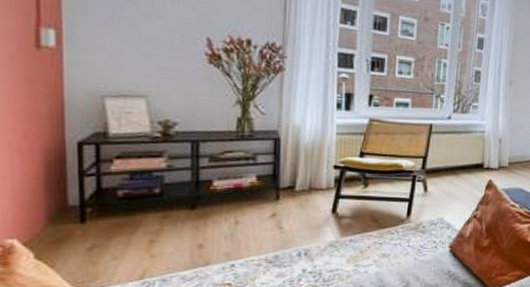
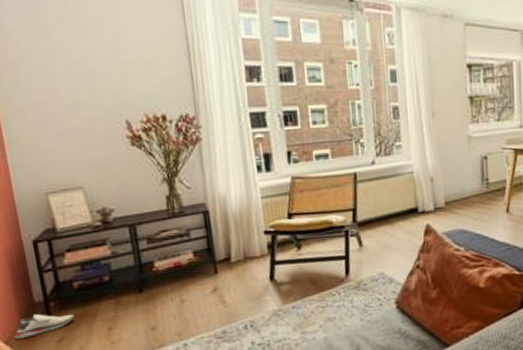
shoe: none [36,219,112,241] -> present [14,314,74,339]

